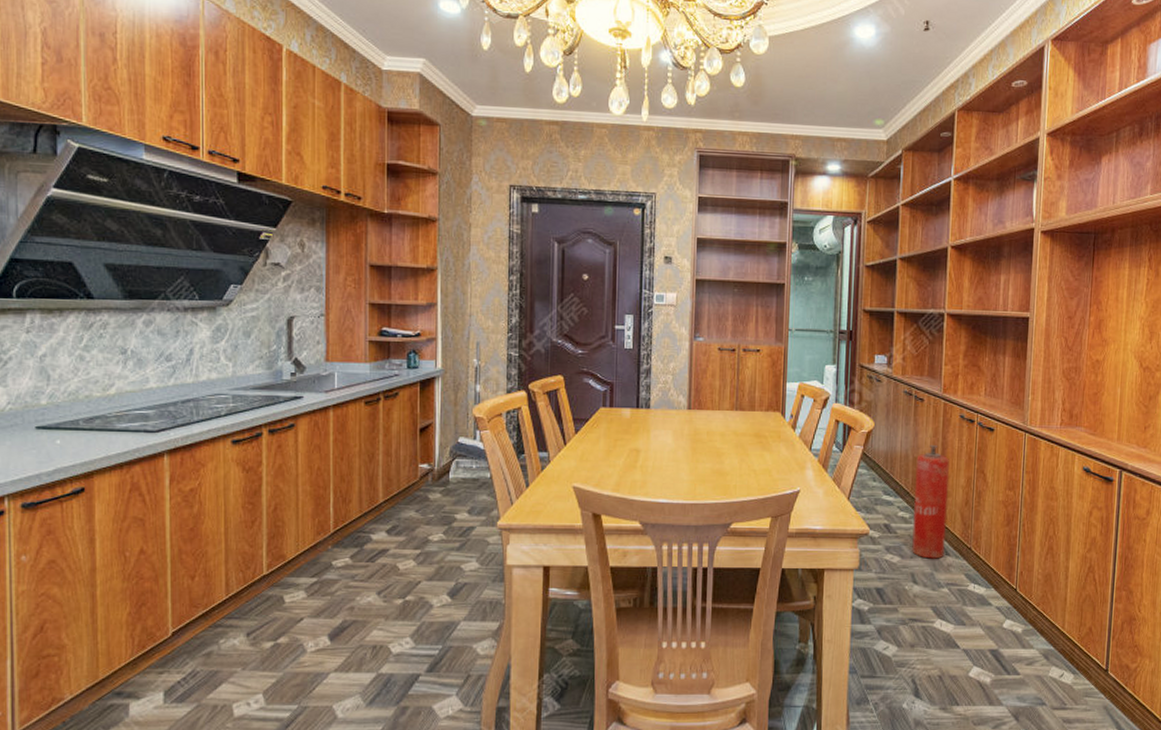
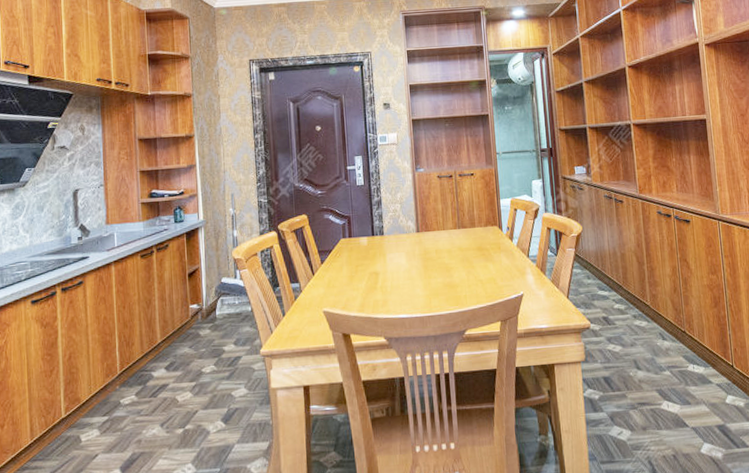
fire extinguisher: present [912,444,949,559] -> none [624,240,662,345]

